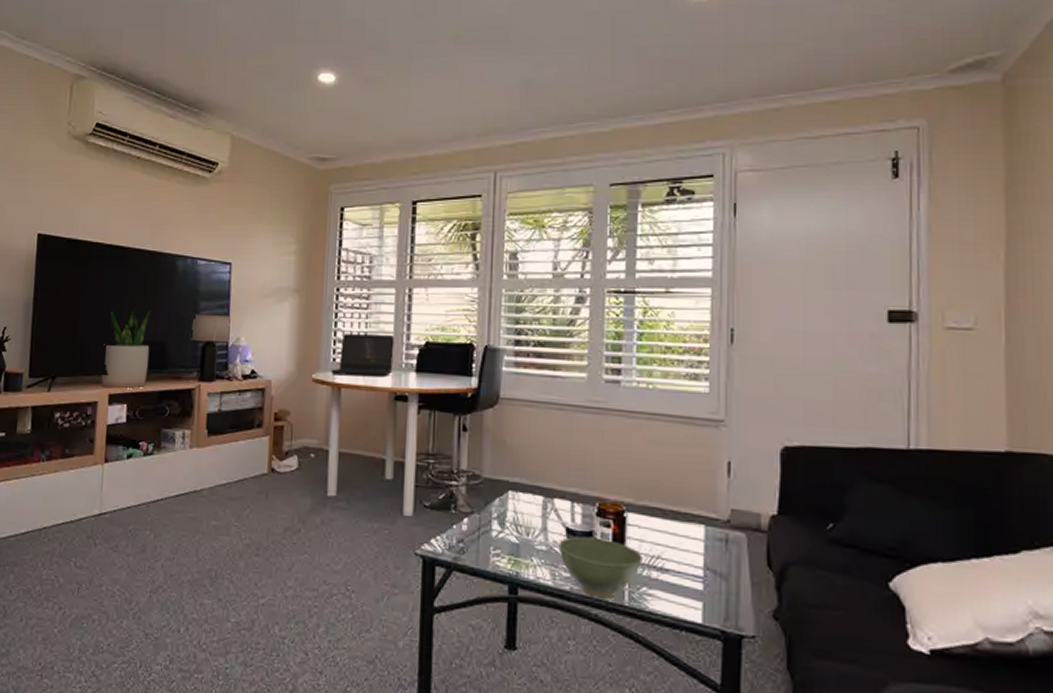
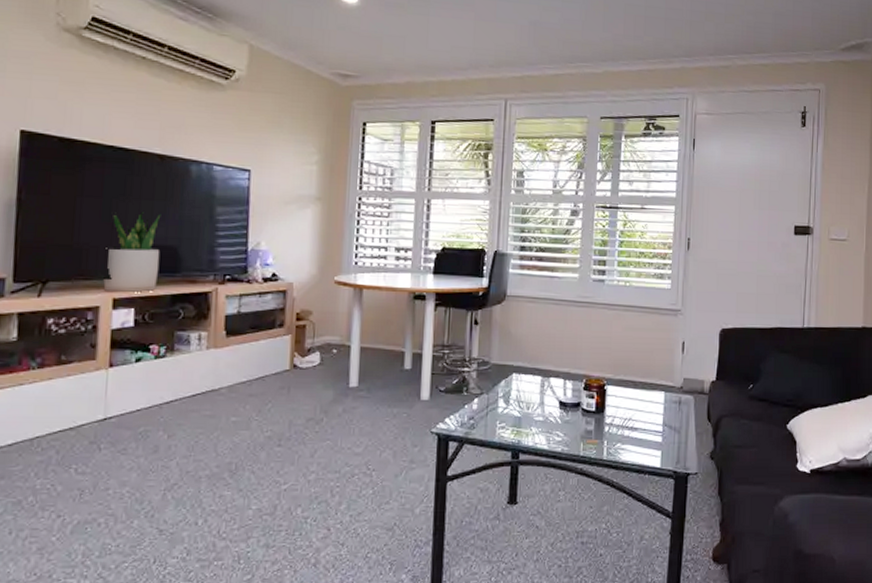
table lamp: present [190,313,231,383] -> none [205,218,250,286]
laptop computer: present [330,334,395,378] -> none [352,239,414,279]
bowl: present [558,536,643,599] -> none [553,407,618,455]

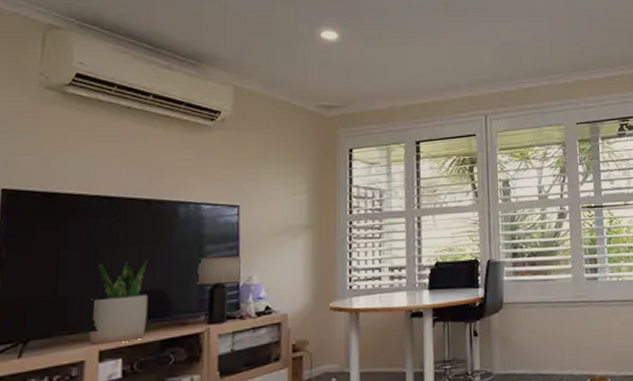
table lamp: none [205,218,250,286] -> present [195,256,242,326]

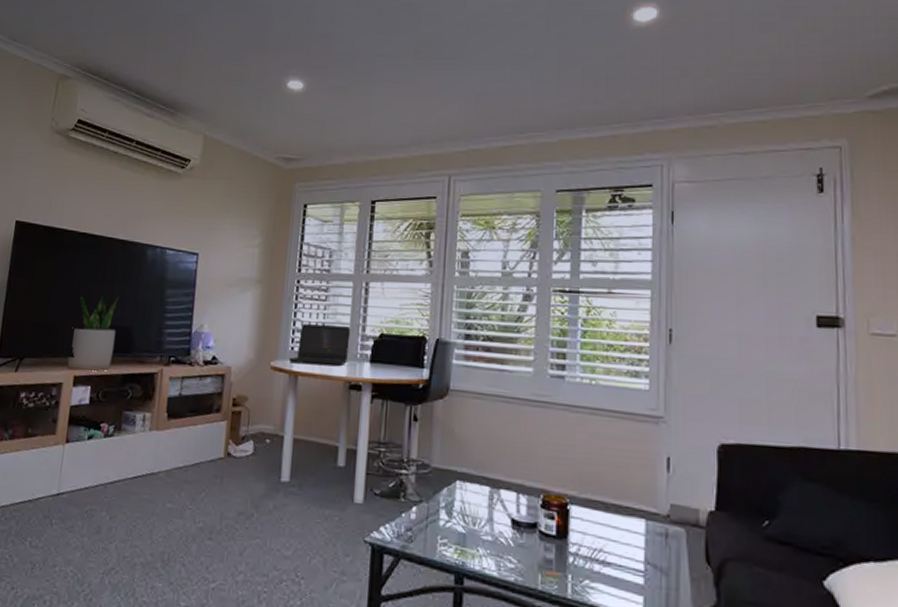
table lamp: present [195,256,242,326] -> none [155,300,195,368]
laptop computer: none [348,260,408,302] -> present [288,324,351,367]

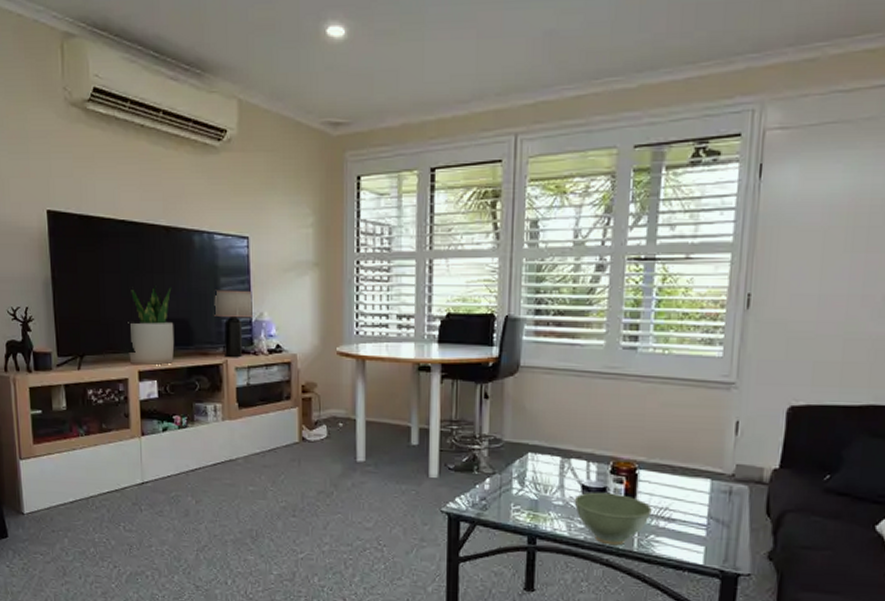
table lamp: none [155,300,195,368] -> present [213,289,254,358]
laptop computer: present [288,324,351,367] -> none [354,307,416,349]
bowl: none [503,527,585,591] -> present [574,492,652,546]

